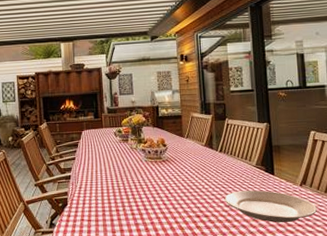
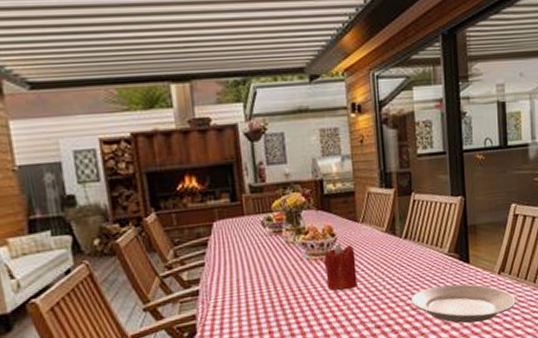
candle: none [157,152,182,186] -> present [323,243,358,292]

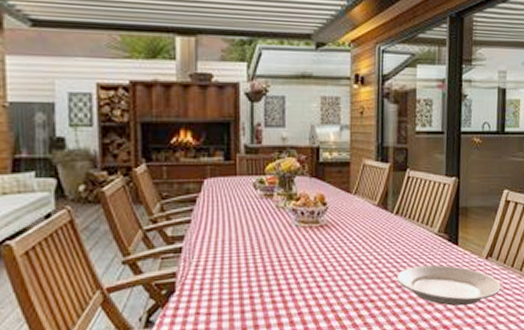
candle: present [323,243,358,292] -> none [312,213,345,262]

